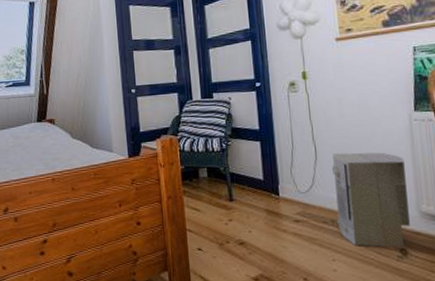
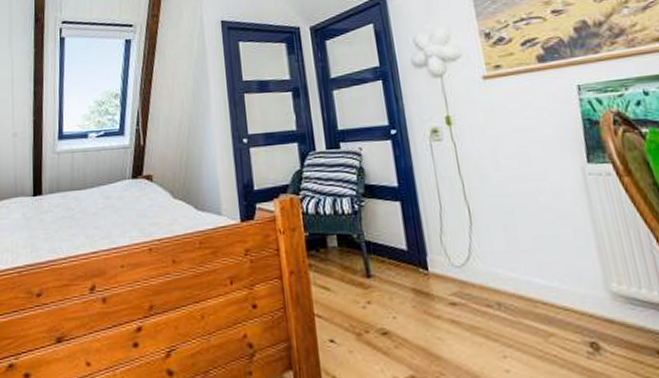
air purifier: present [331,152,410,248] -> none [491,214,599,341]

